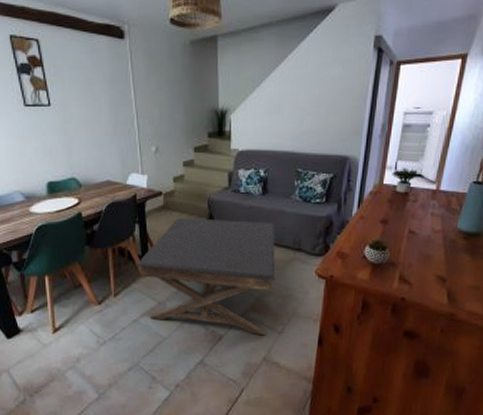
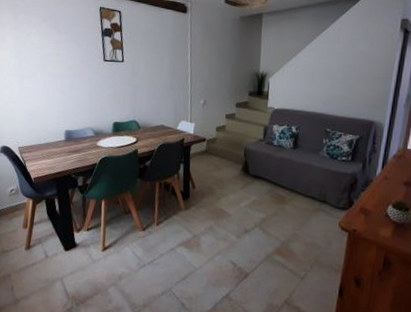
coffee table: present [136,217,276,336] -> none [177,161,303,279]

